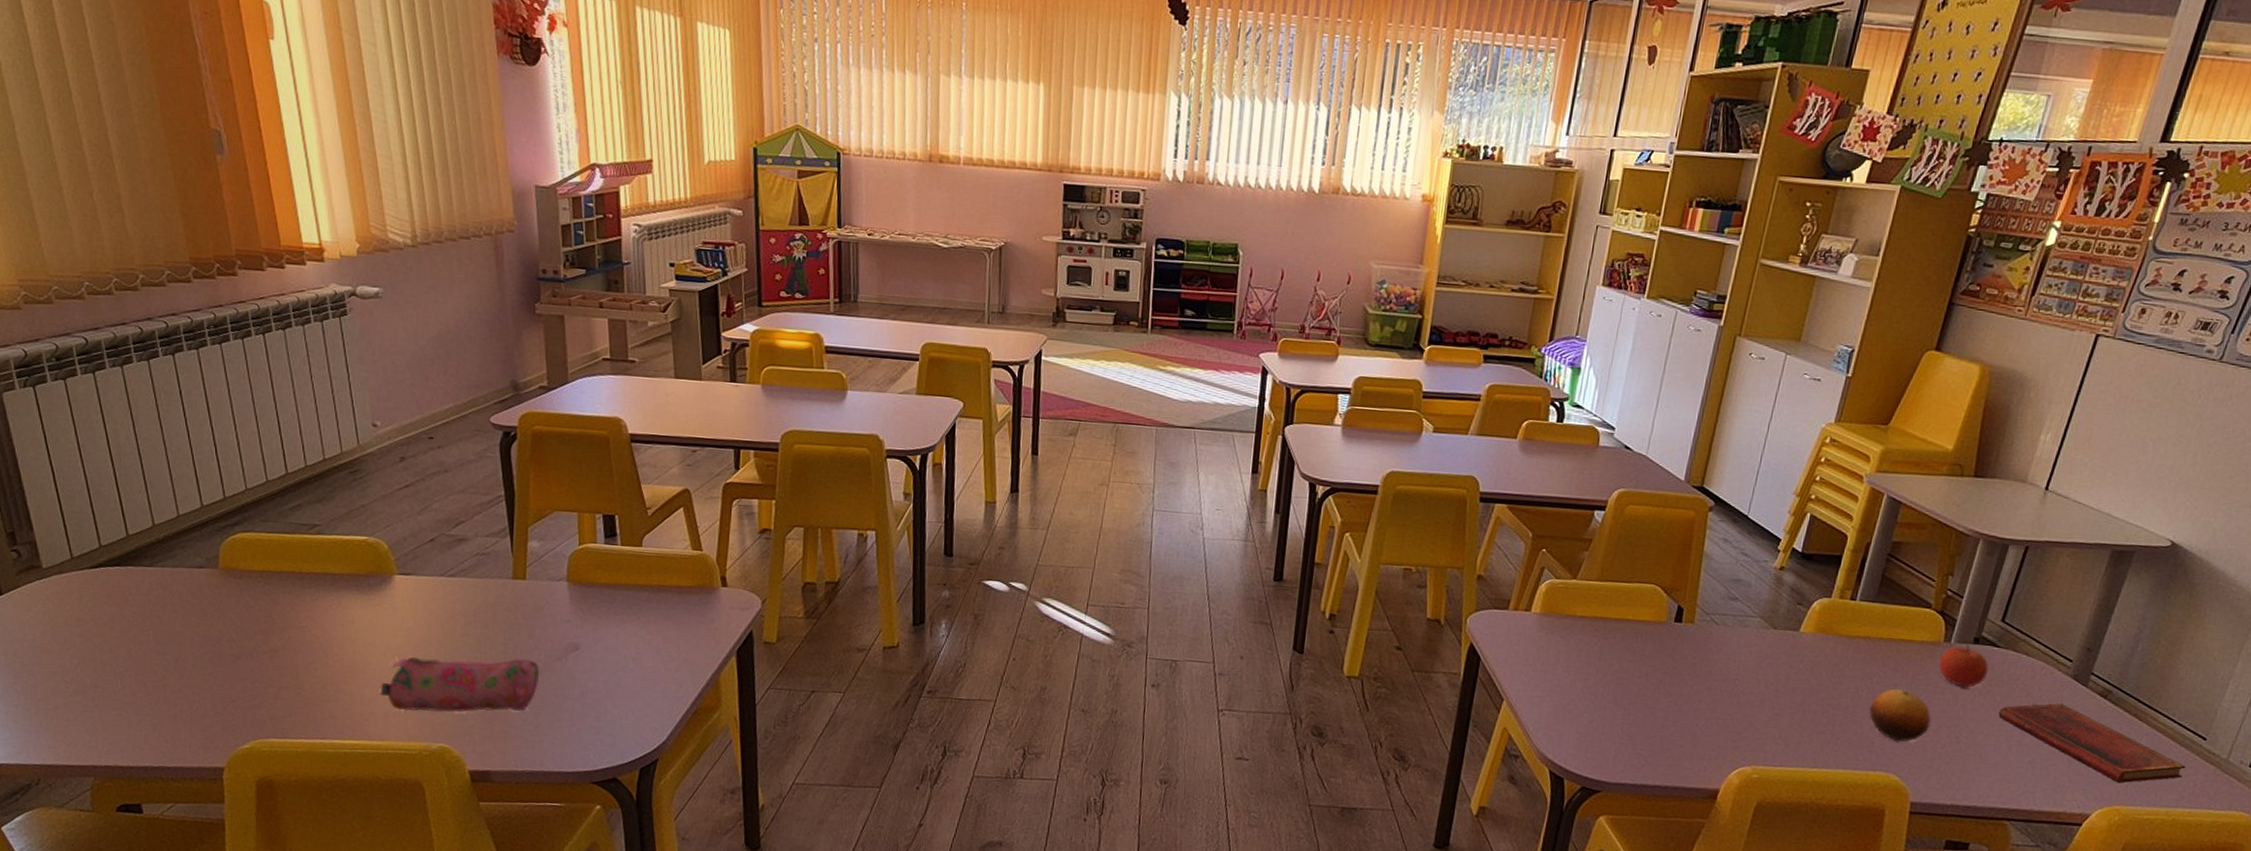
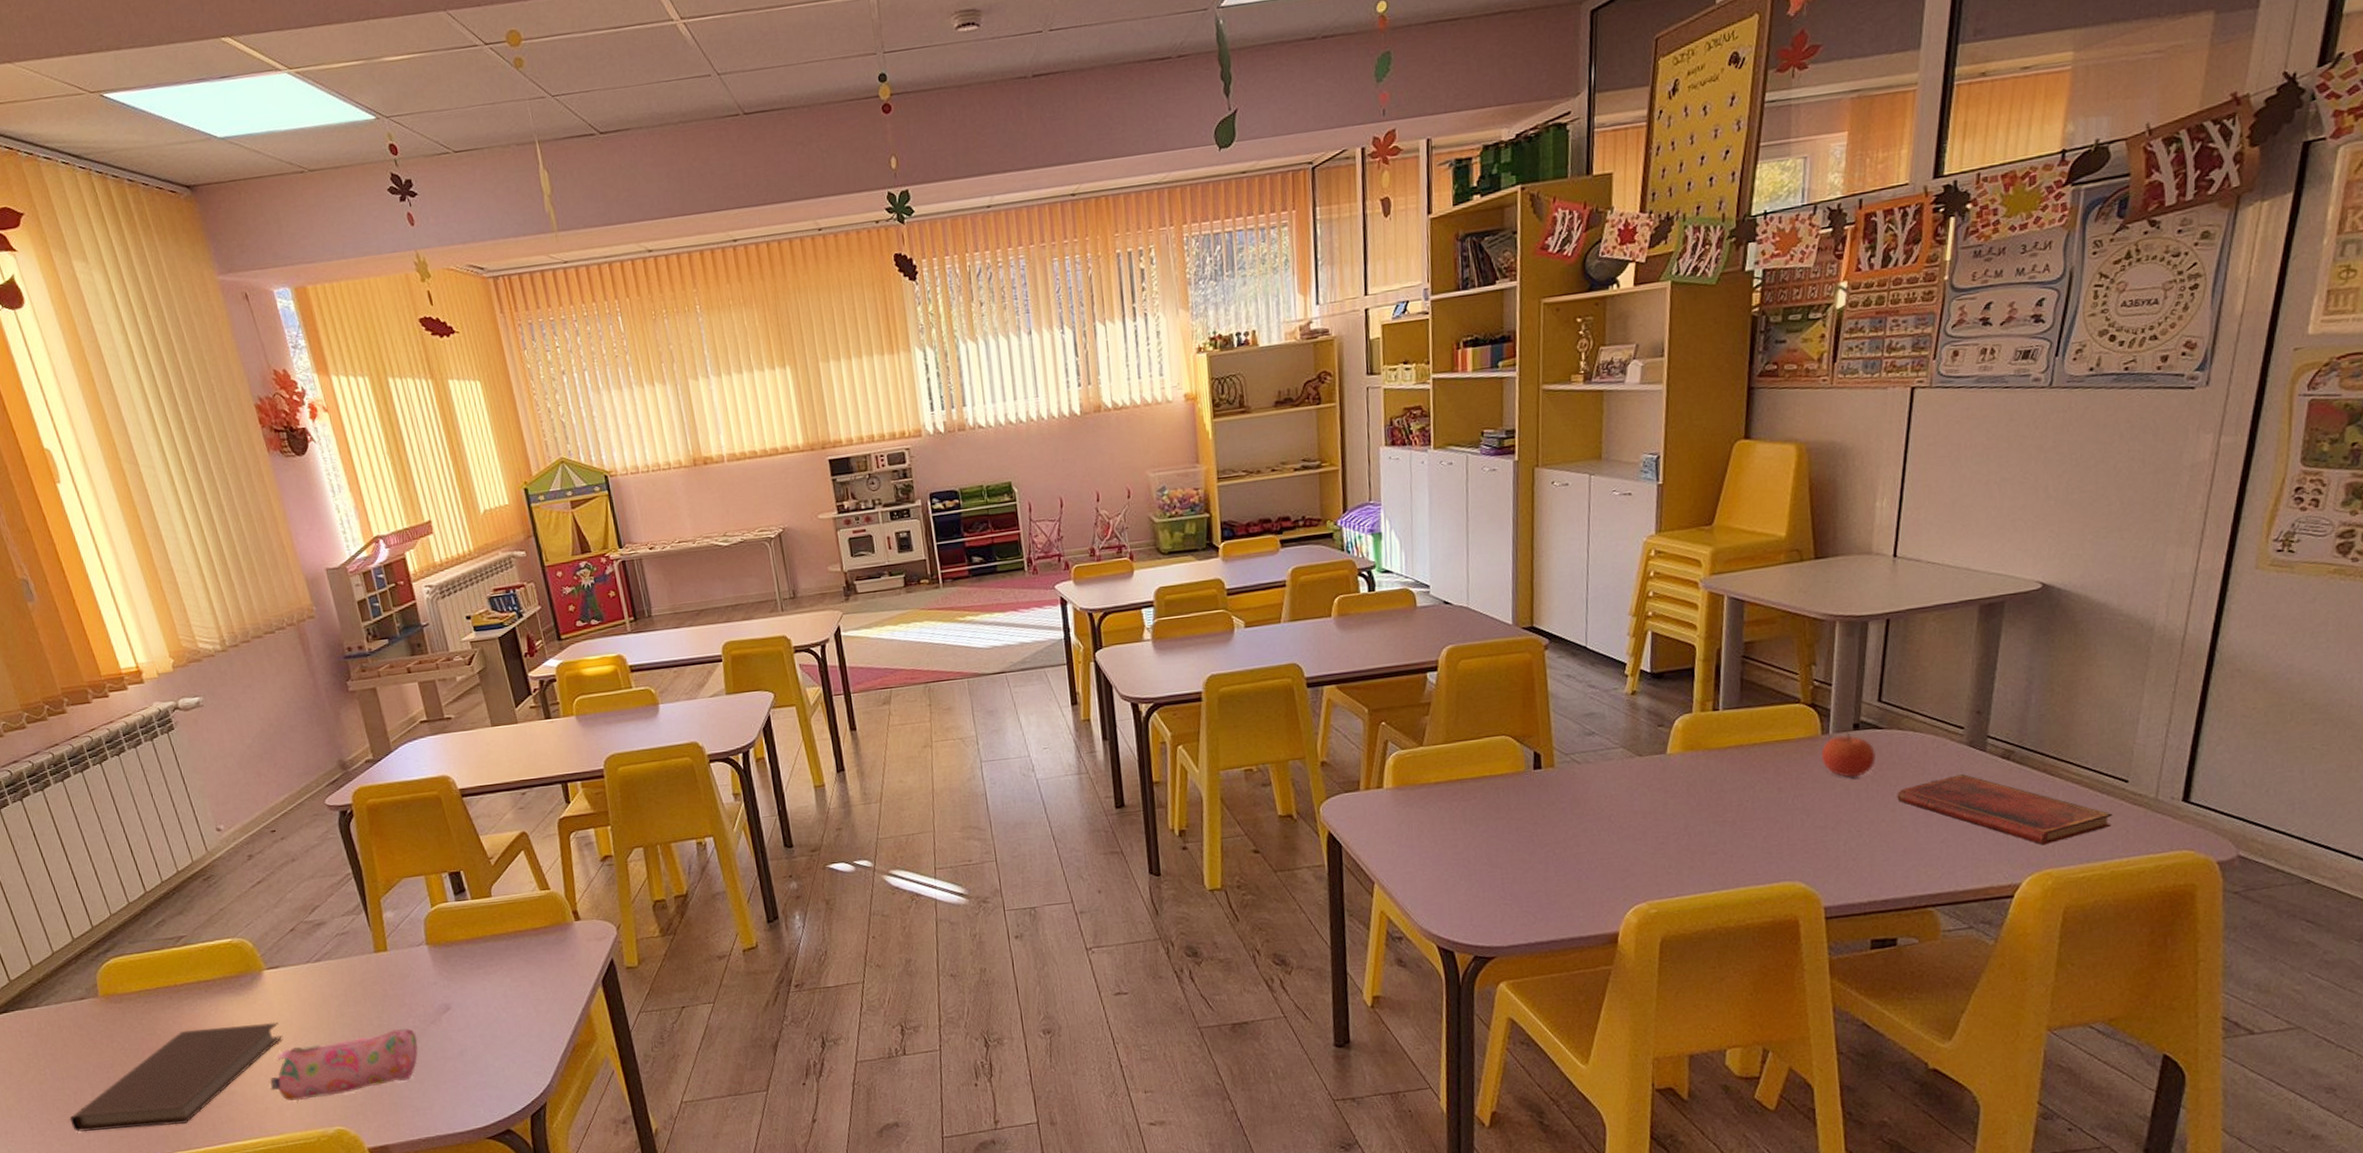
notebook: none [165,619,403,712] -> present [69,1022,283,1132]
fruit: present [1869,688,1932,742] -> none [1758,792,1827,848]

